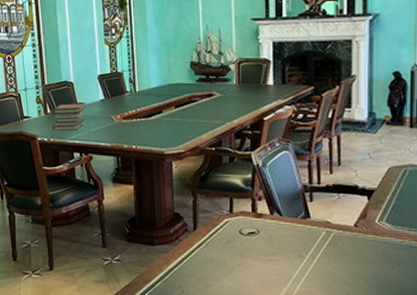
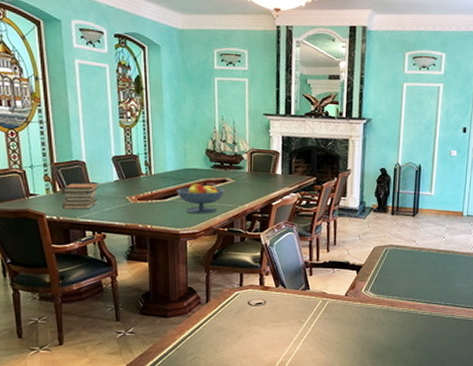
fruit bowl: none [161,100,211,133] -> present [177,184,224,214]

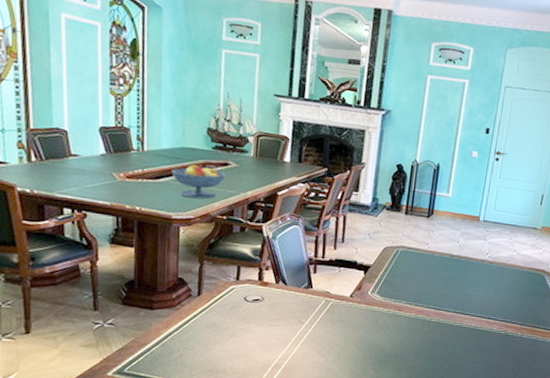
book stack: present [61,182,99,210] -> none [37,152,82,184]

